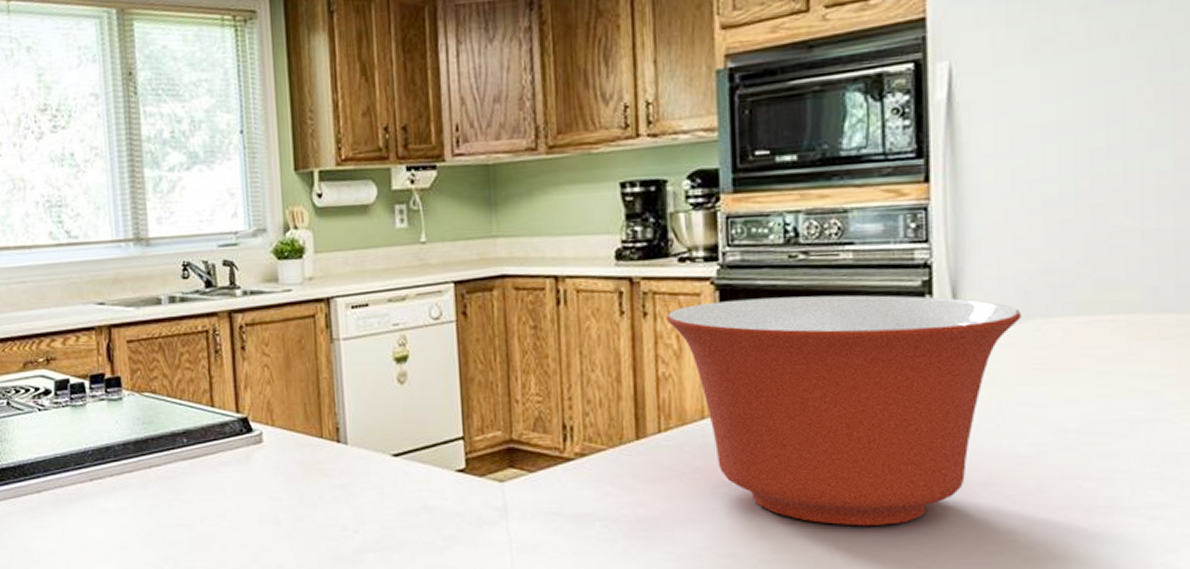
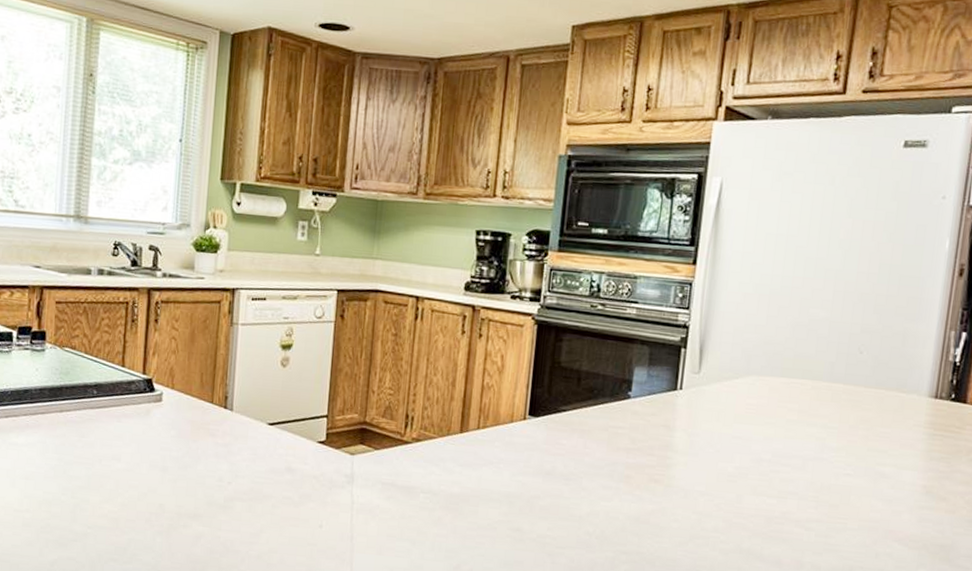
mixing bowl: present [665,295,1022,527] -> none [495,333,744,517]

